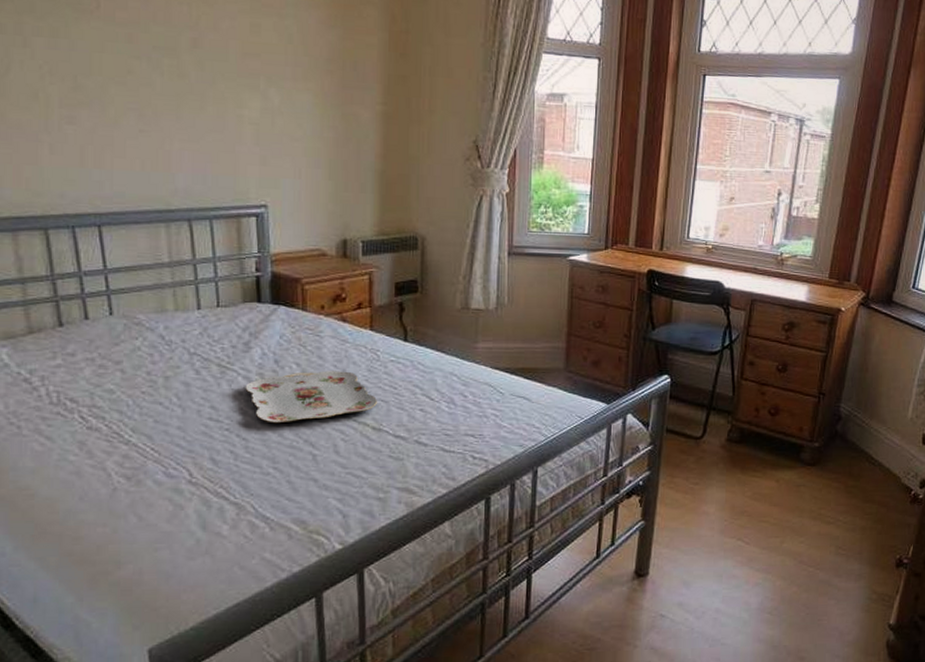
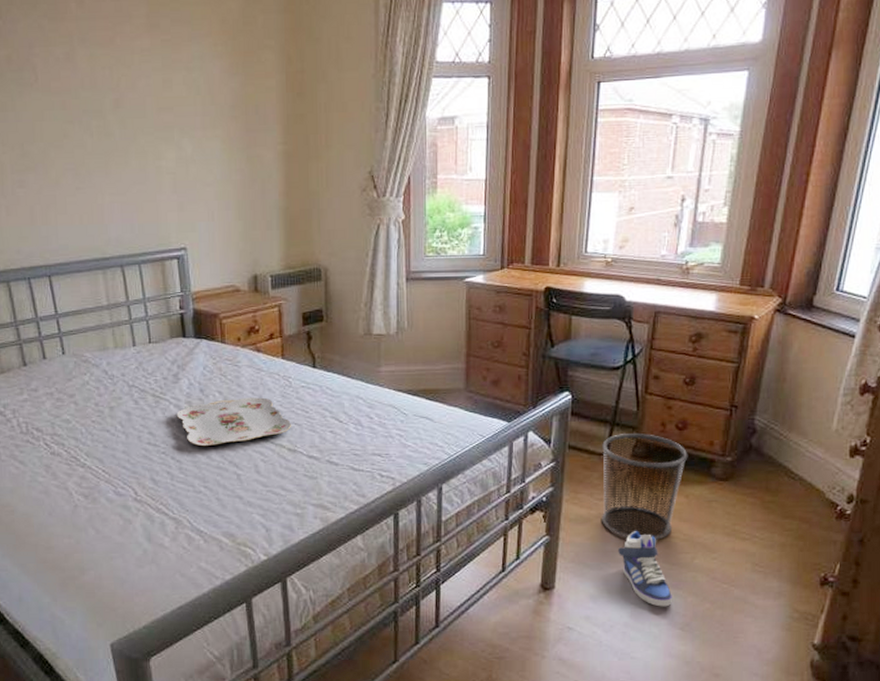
waste bin: none [697,418,779,524] -> present [602,434,688,540]
sneaker: none [712,515,763,592] -> present [618,531,673,607]

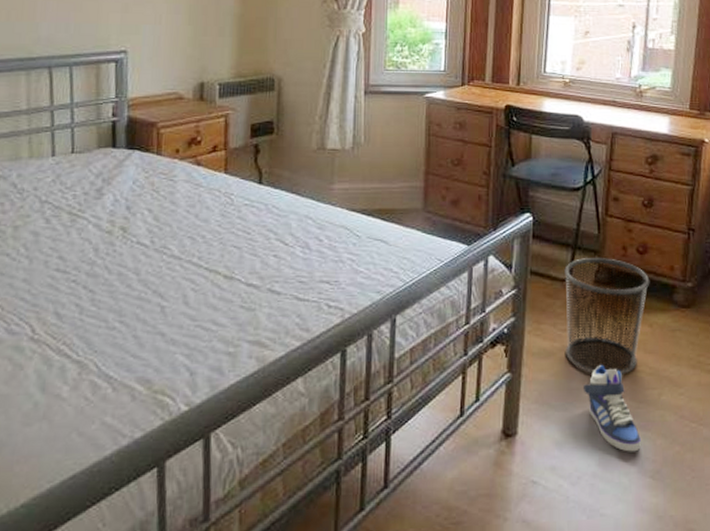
serving tray: present [176,397,291,447] -> none [95,216,230,274]

